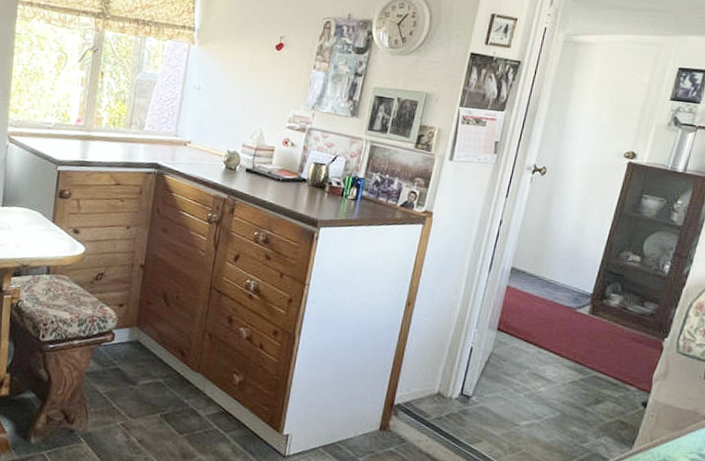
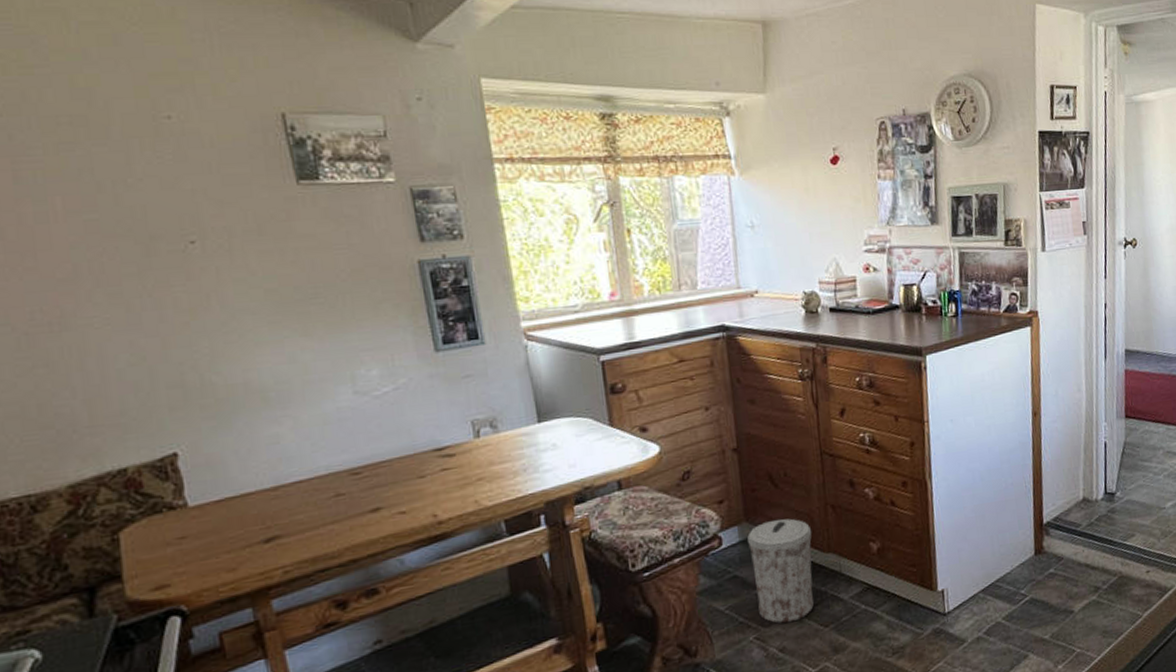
trash can: none [130,331,188,421] -> present [747,518,814,624]

